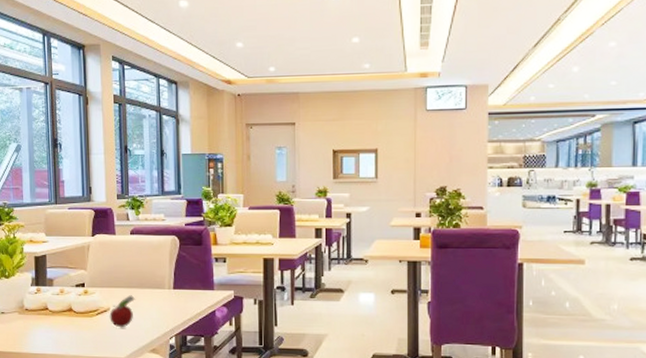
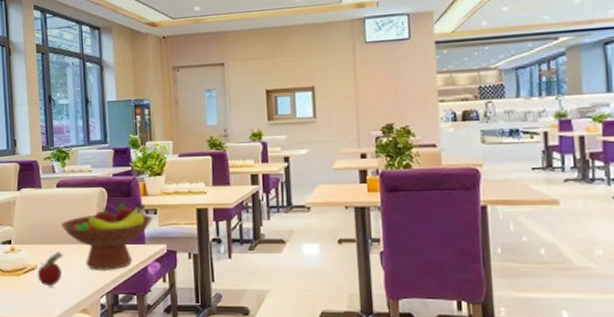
fruit bowl: none [134,250,222,315] -> present [61,201,153,271]

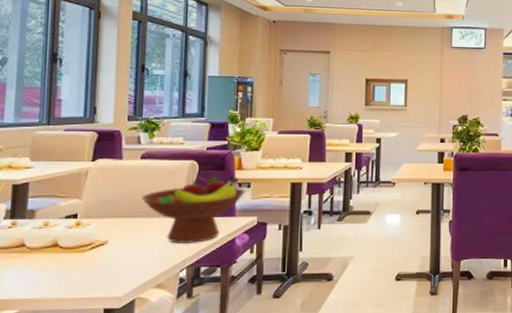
fruit: present [37,252,64,287] -> none [106,225,142,263]

